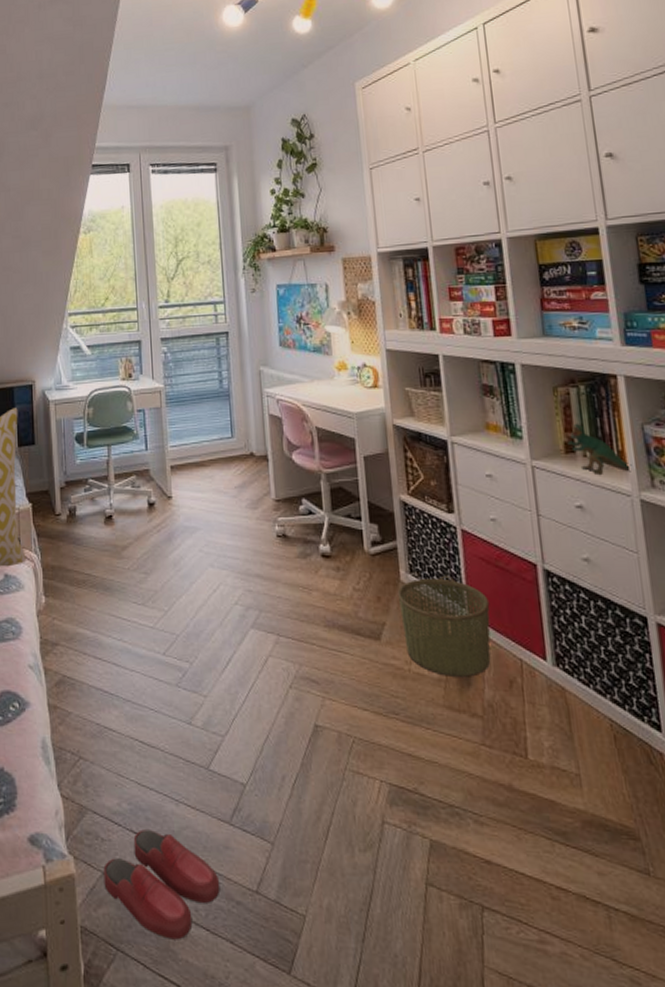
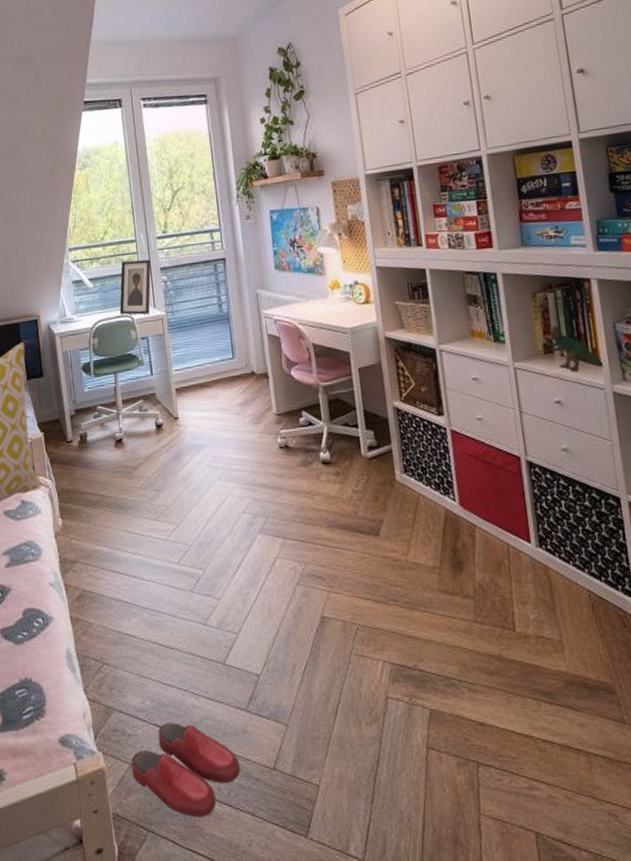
picture frame: none [116,328,151,386] -> present [119,259,151,315]
basket: present [397,575,491,677] -> none [393,472,480,564]

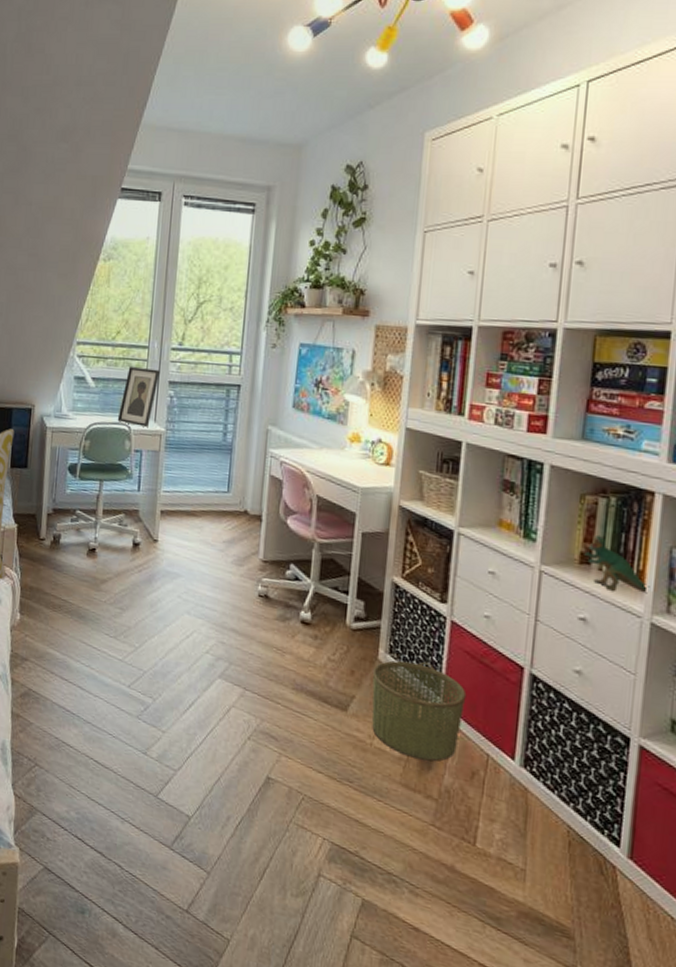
slippers: present [131,723,240,817] -> none [44,837,153,937]
basket: none [393,472,480,564] -> present [371,660,467,761]

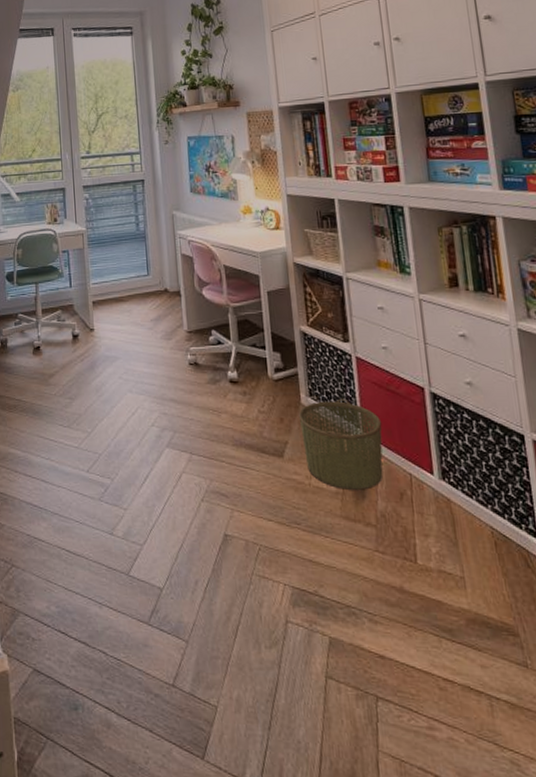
picture frame: present [117,366,160,427] -> none [43,177,74,229]
toy dinosaur: present [584,534,650,594] -> none [451,260,510,308]

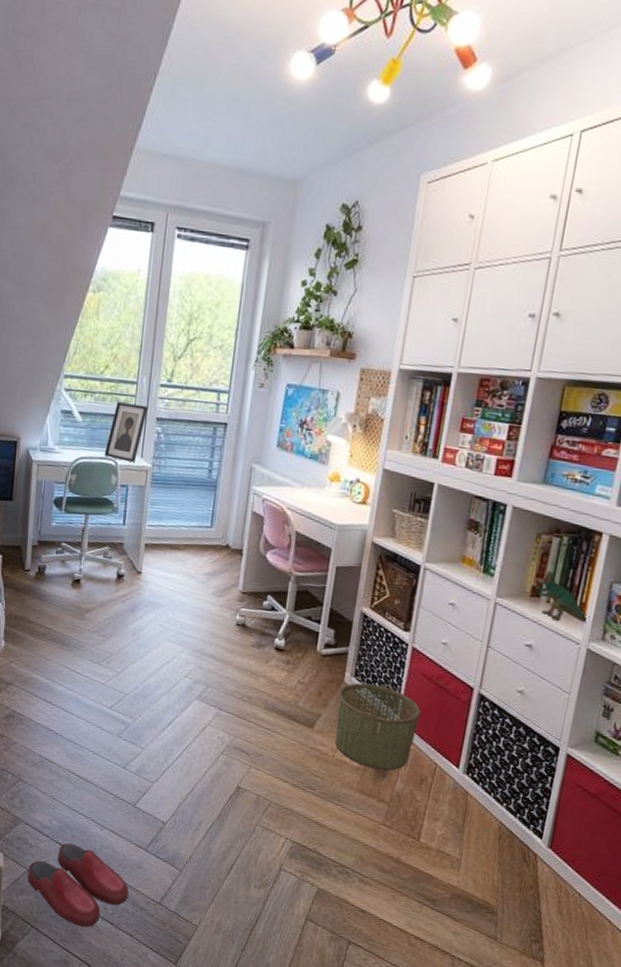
slippers: none [34,630,140,729] -> present [27,843,129,928]
picture frame: none [43,177,74,229] -> present [104,401,148,463]
toy dinosaur: none [451,260,510,308] -> present [535,570,590,624]

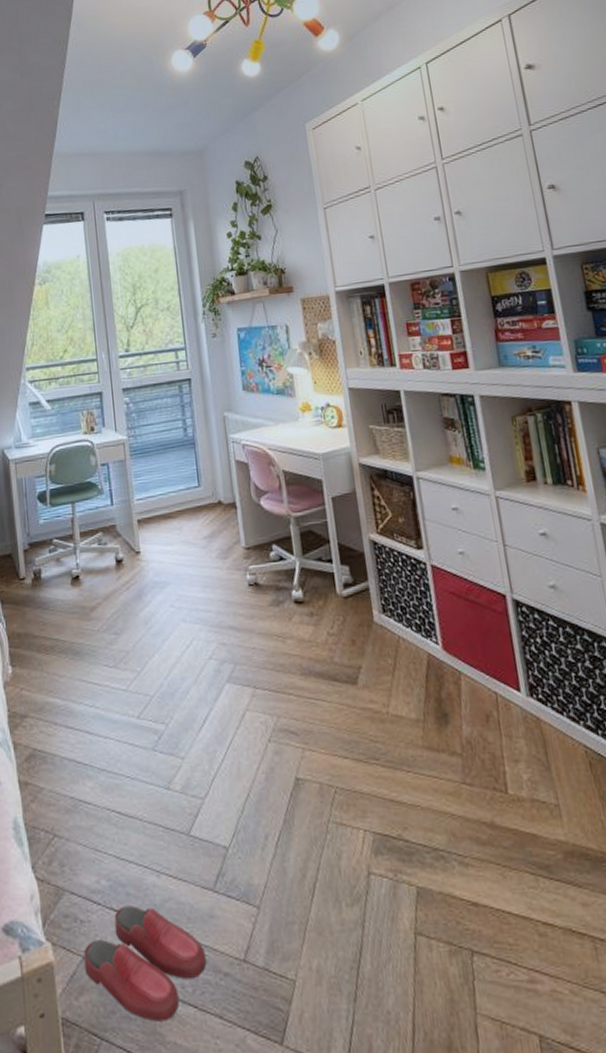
picture frame: present [104,401,148,463] -> none [78,379,113,440]
basket: present [335,682,422,770] -> none [371,612,467,716]
toy dinosaur: present [535,570,590,624] -> none [528,451,591,502]

